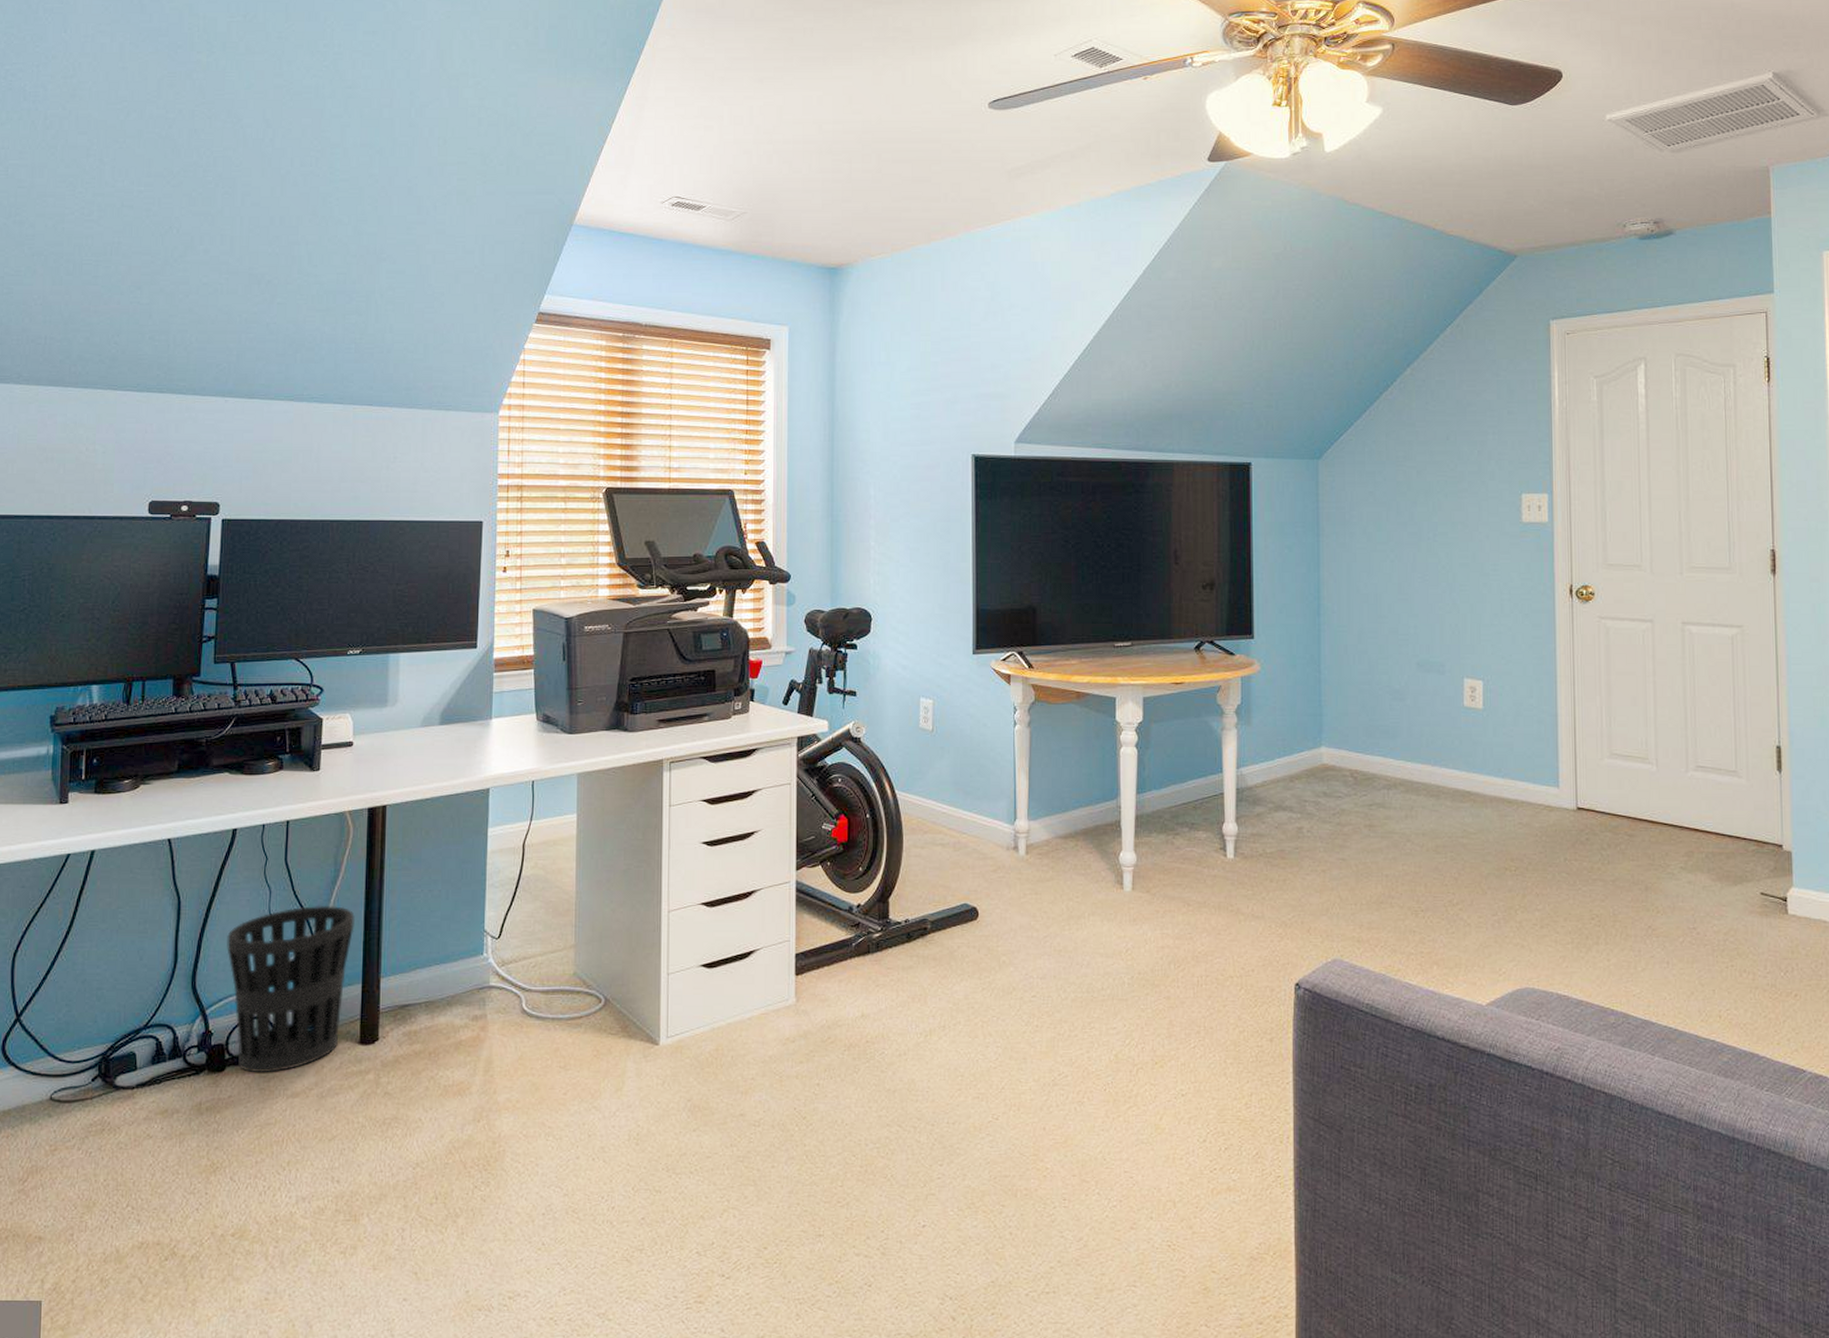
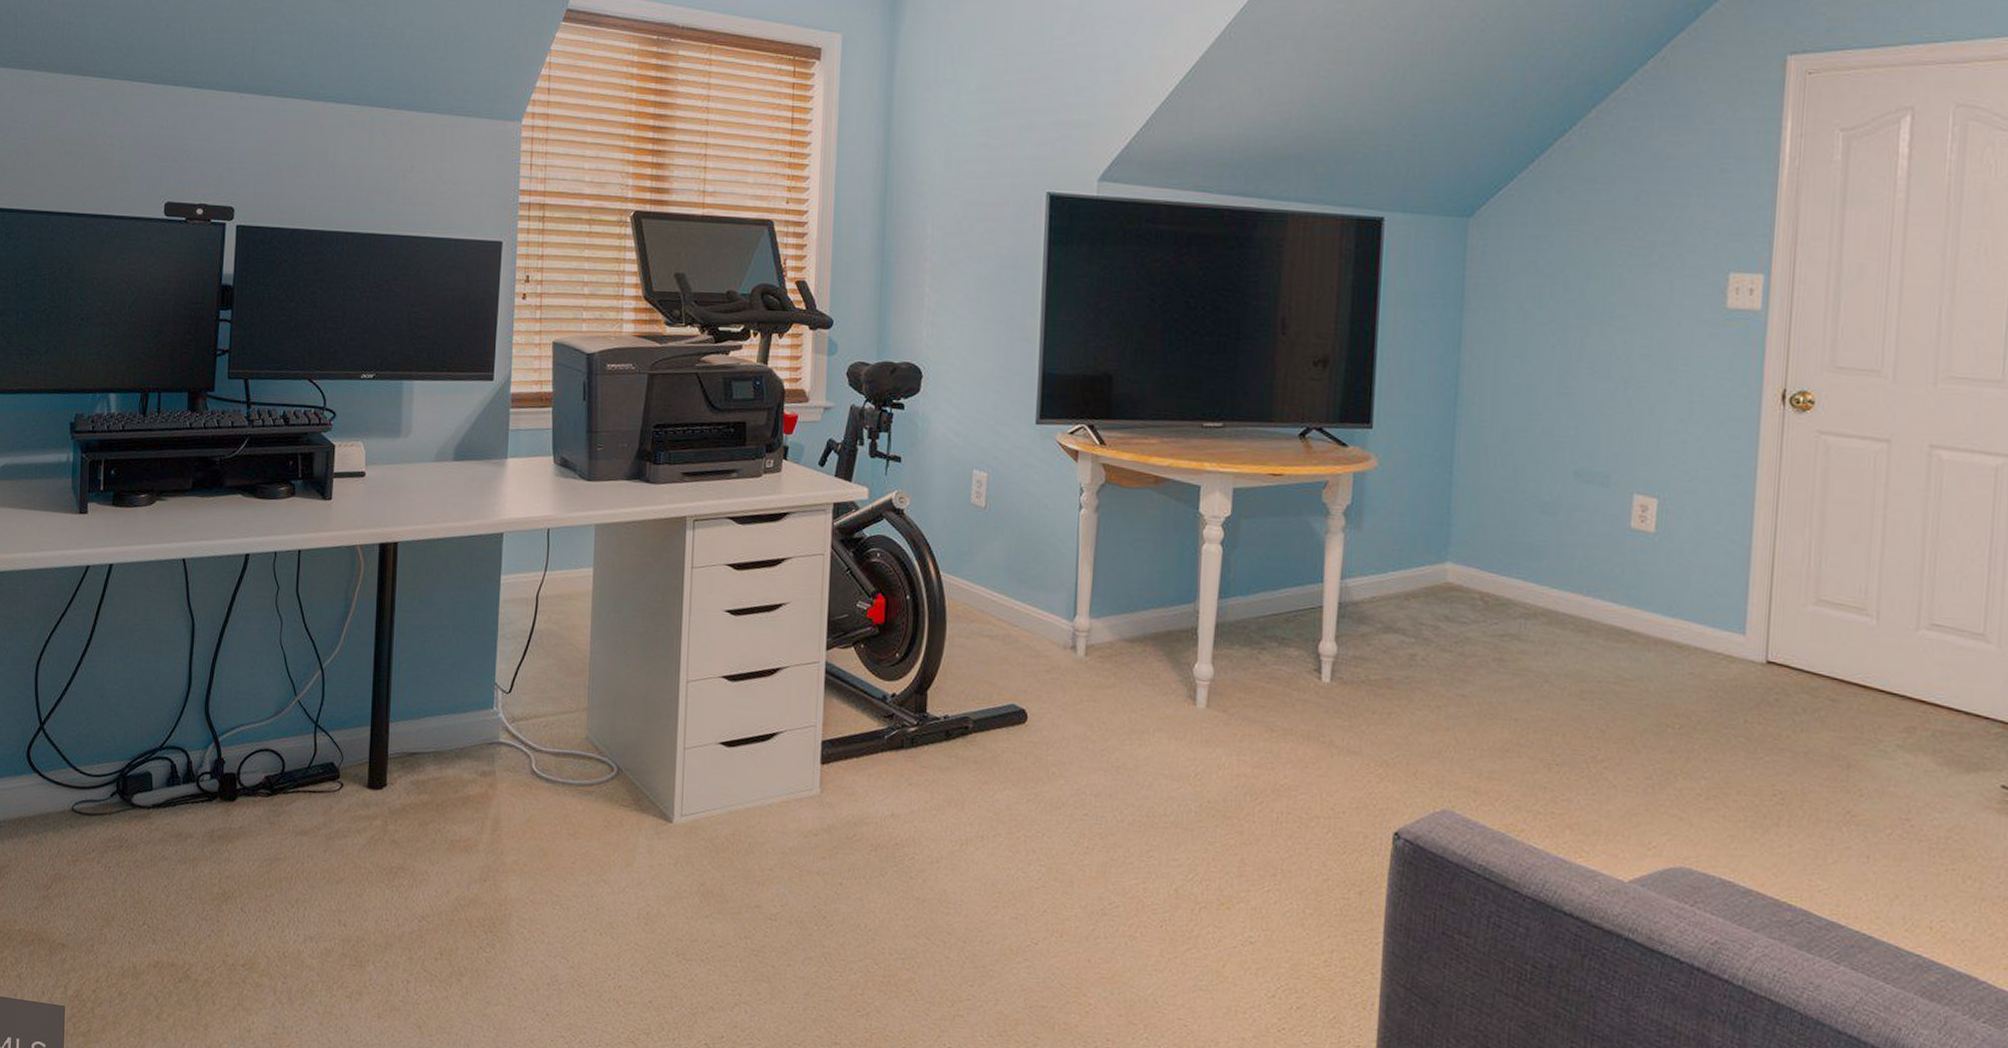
wastebasket: present [227,905,355,1073] -> none [239,640,365,808]

